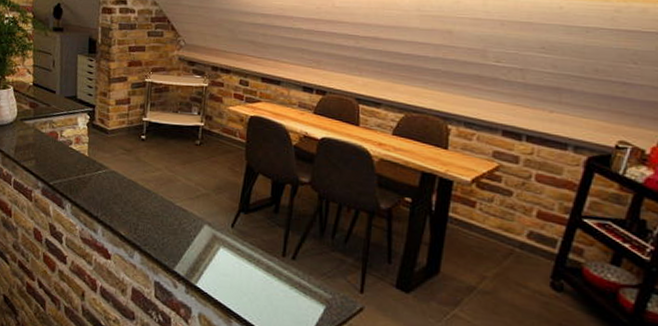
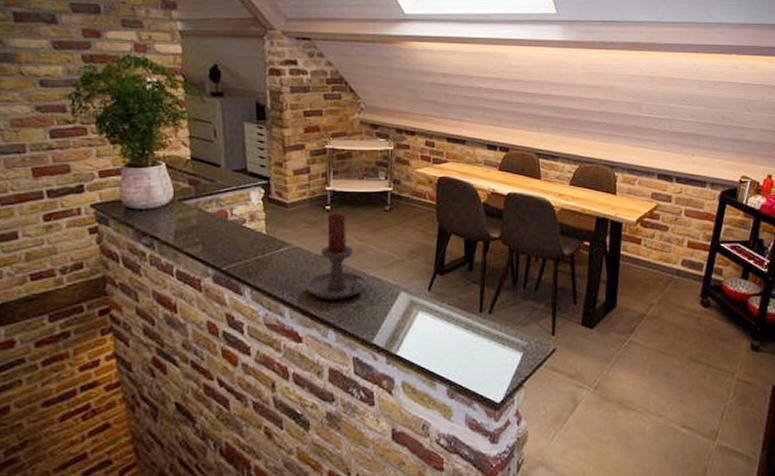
candle holder: none [117,141,176,226] -> present [305,212,371,300]

